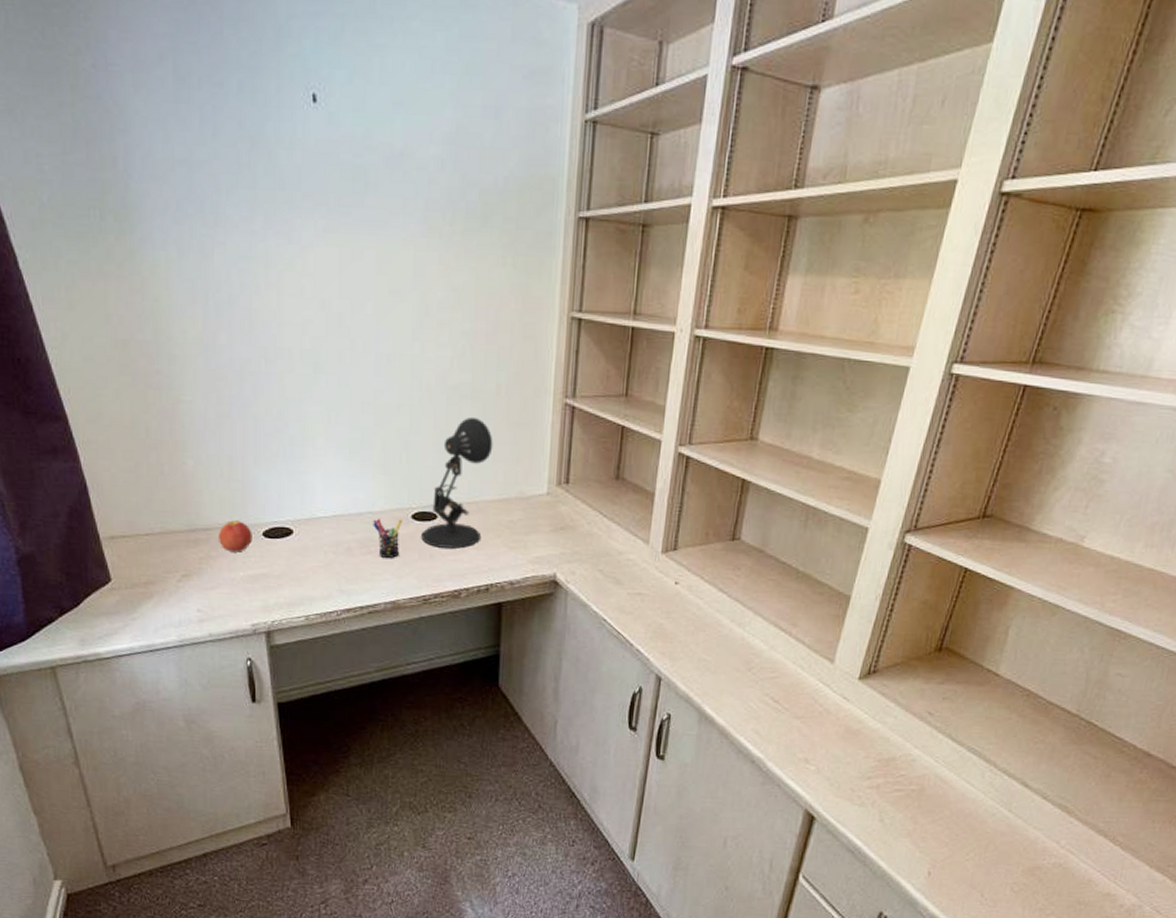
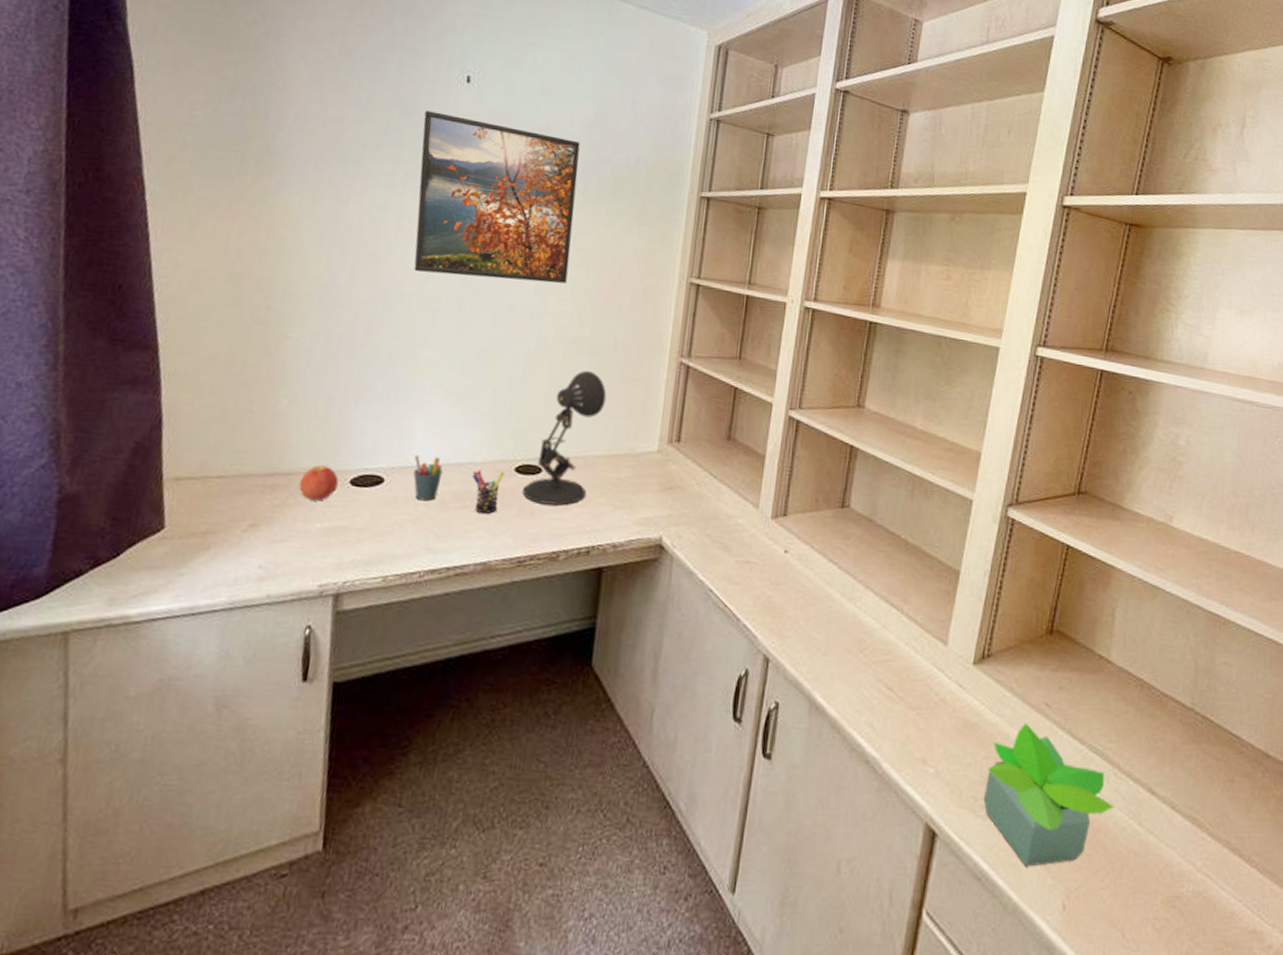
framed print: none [274,141,444,328] -> present [414,111,580,284]
pen holder: none [317,507,345,549] -> present [413,455,443,501]
potted plant: none [860,729,987,844] -> present [983,723,1115,867]

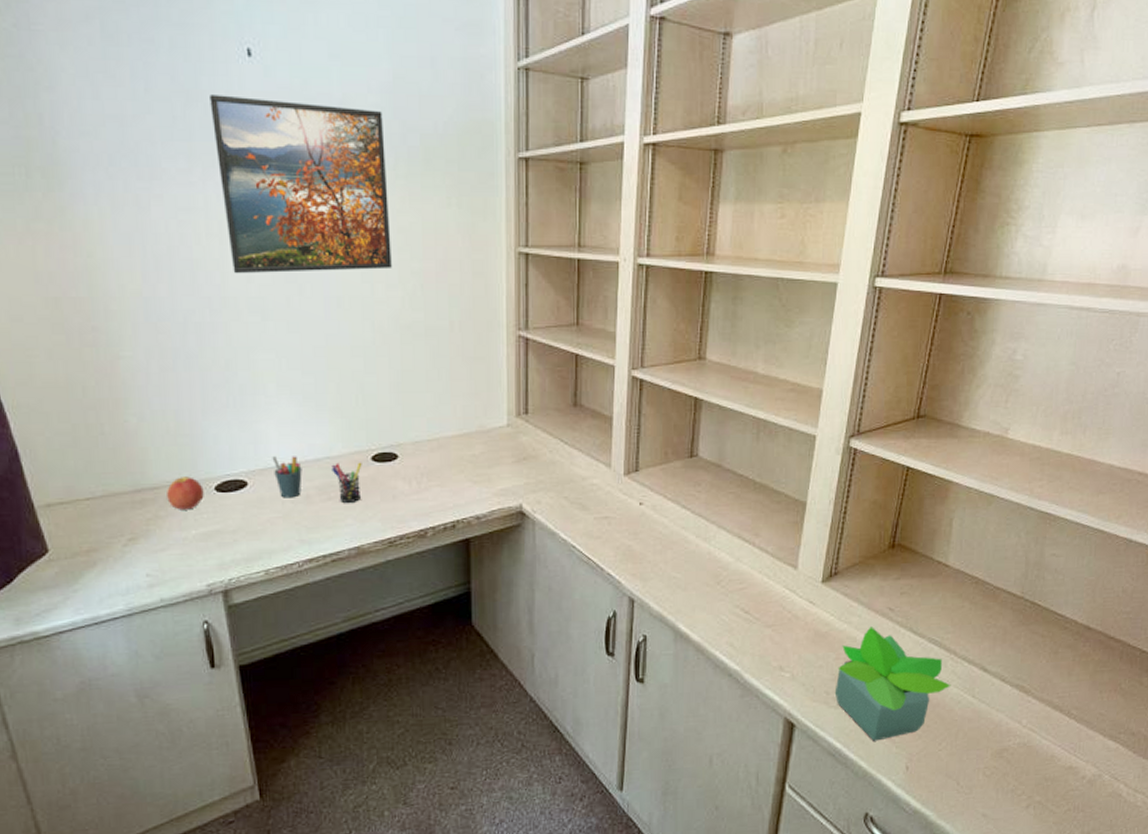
desk lamp: present [522,370,607,506] -> none [382,354,450,488]

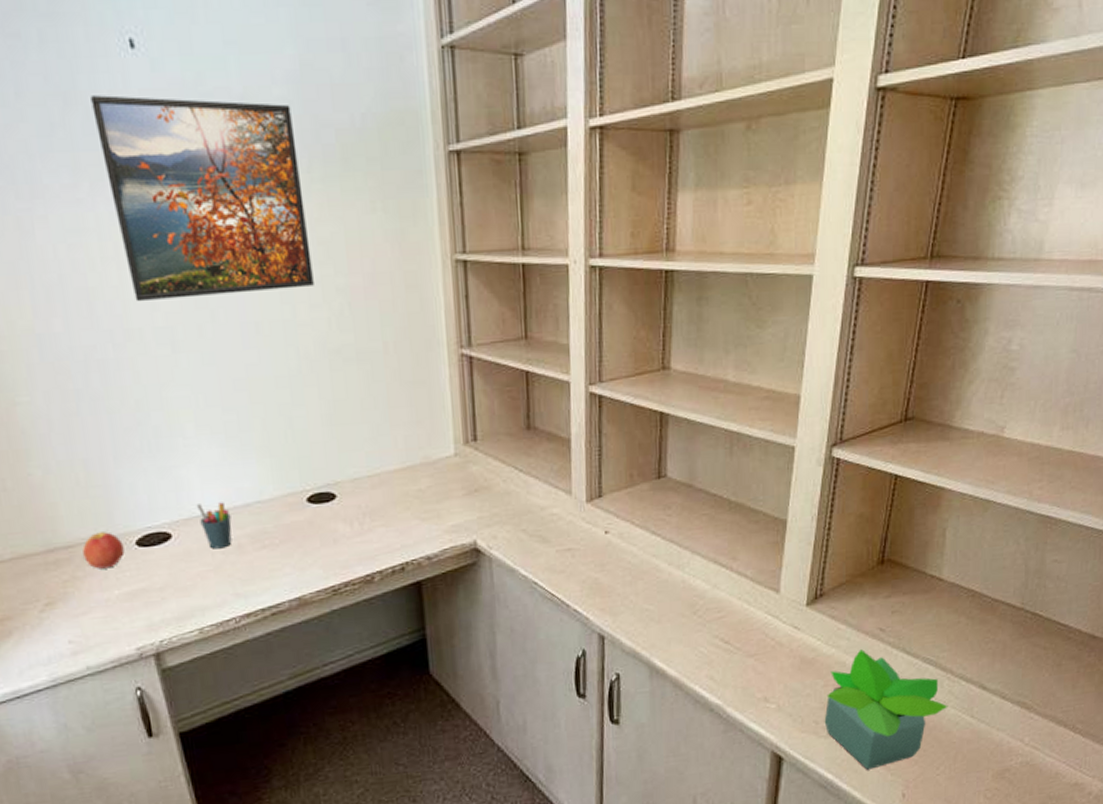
pen holder: present [331,462,362,503] -> none [263,505,299,550]

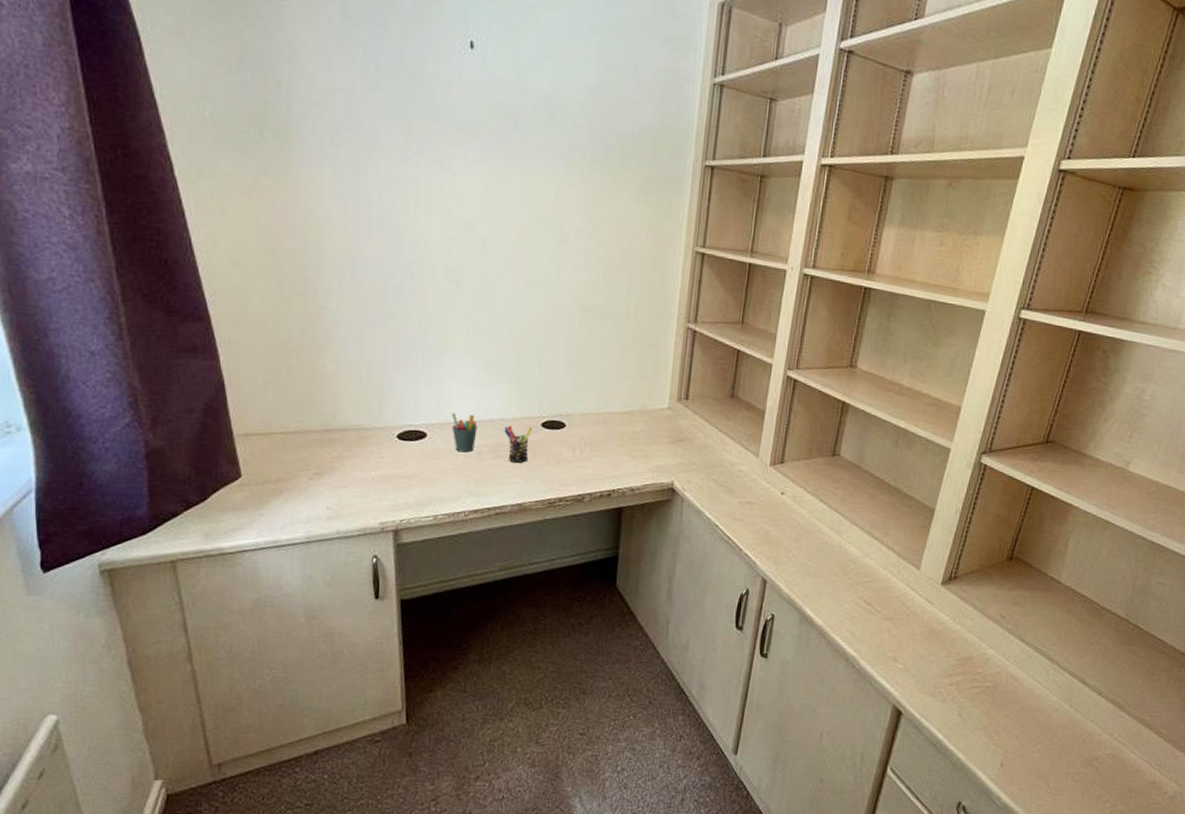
apple: present [82,532,125,569] -> none [353,422,387,453]
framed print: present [90,95,314,302] -> none [431,79,586,254]
pen holder: none [263,505,299,550] -> present [504,425,533,463]
potted plant: present [824,649,948,770] -> none [942,630,1051,737]

